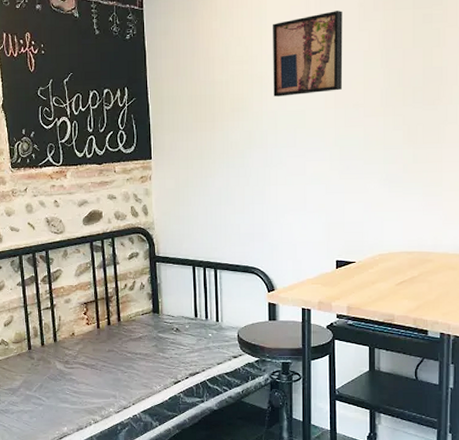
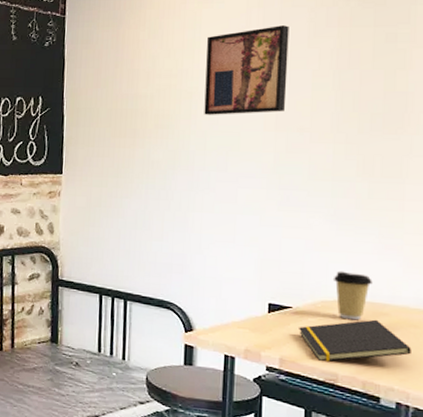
notepad: none [362,266,451,306] -> present [299,319,411,362]
coffee cup: none [387,227,419,268] -> present [332,271,372,321]

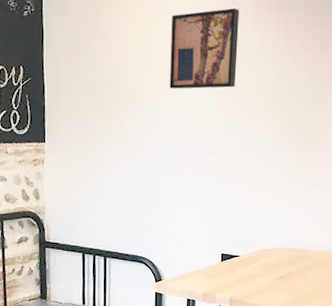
notepad: present [299,319,411,362] -> none [244,262,324,299]
coffee cup: present [332,271,372,321] -> none [270,224,299,264]

